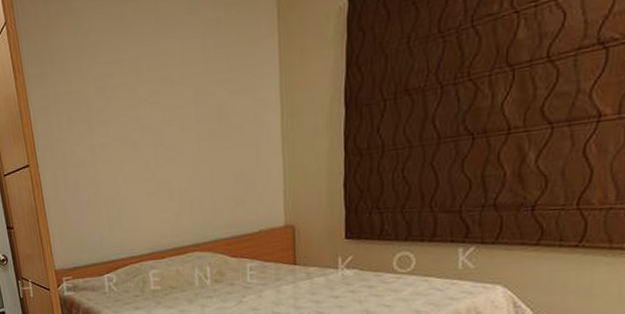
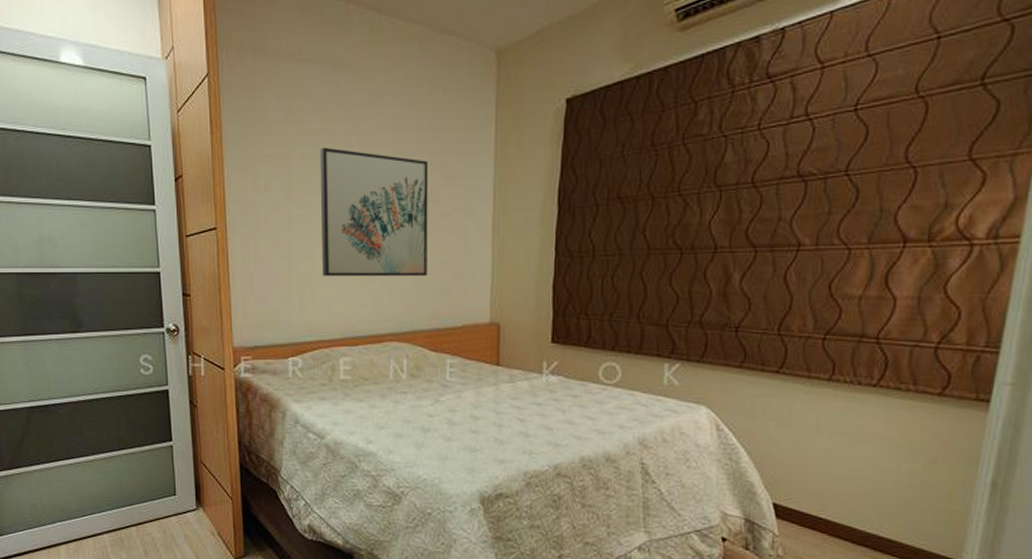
wall art: none [114,77,223,199] -> present [320,147,429,277]

